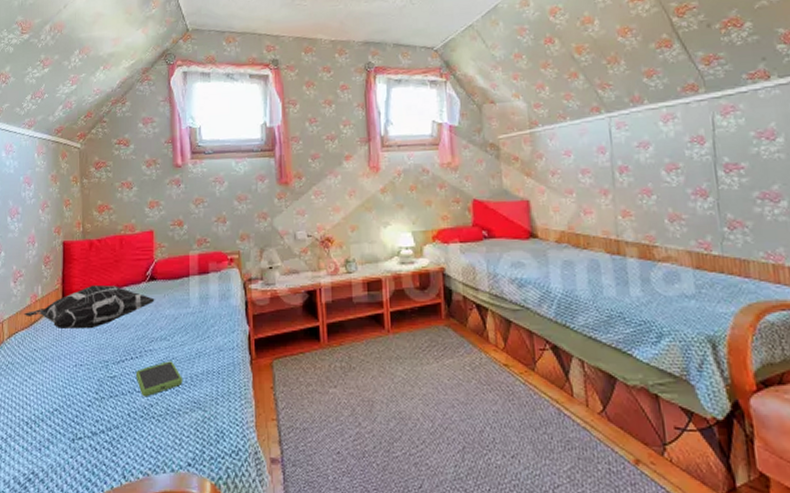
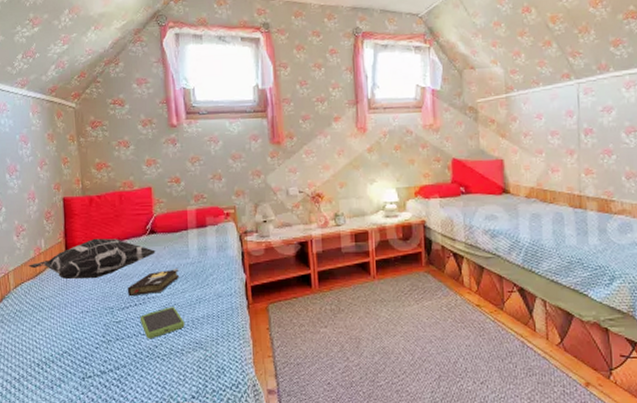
hardback book: none [123,319,179,348] -> present [127,269,180,296]

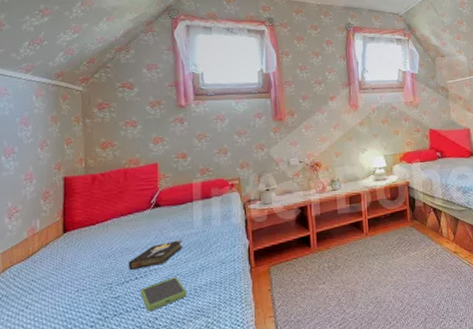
decorative pillow: present [29,238,156,280] -> none [20,214,159,259]

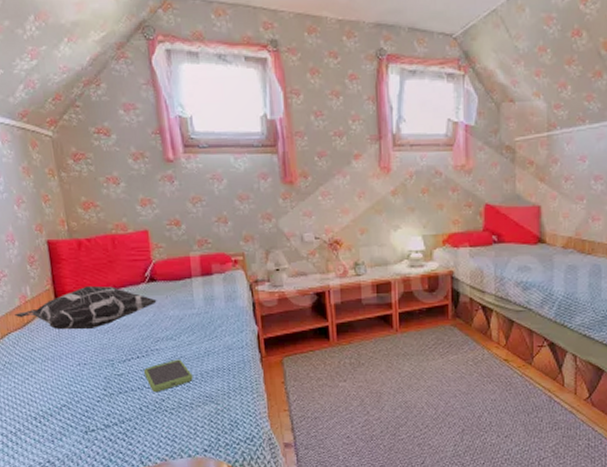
decorative pillow: none [20,214,159,259] -> present [14,285,157,330]
hardback book: present [128,239,183,270] -> none [127,320,185,347]

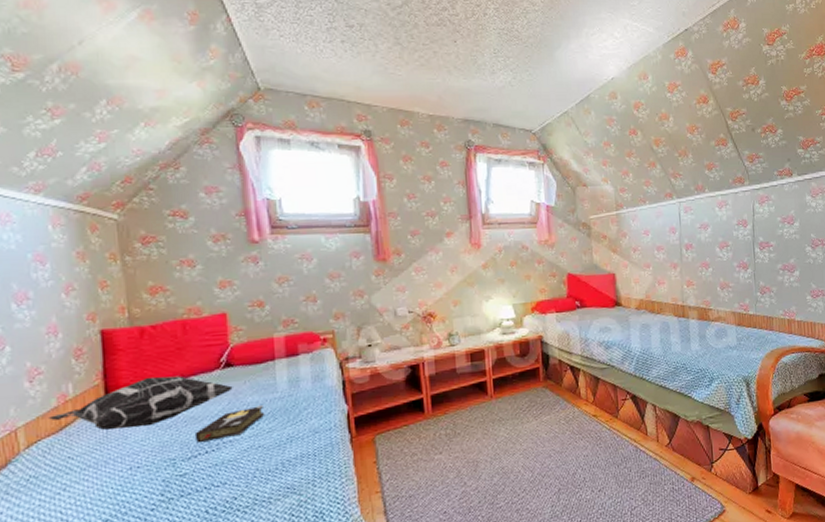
hardback book: none [127,320,185,347] -> present [194,405,265,442]
tablet: present [143,359,193,393] -> none [212,449,272,491]

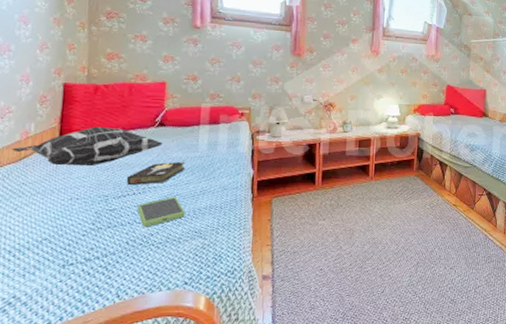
tablet: none [212,449,272,491] -> present [137,197,185,228]

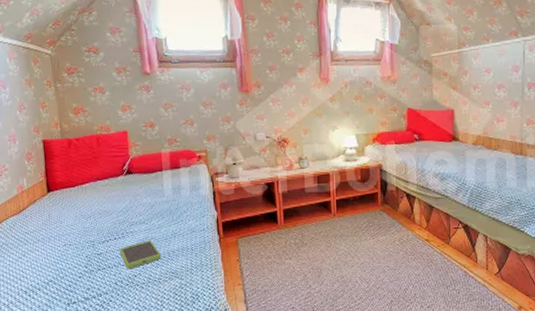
decorative pillow: present [12,126,163,167] -> none [12,177,133,216]
hardback book: present [126,161,186,185] -> none [106,206,156,230]

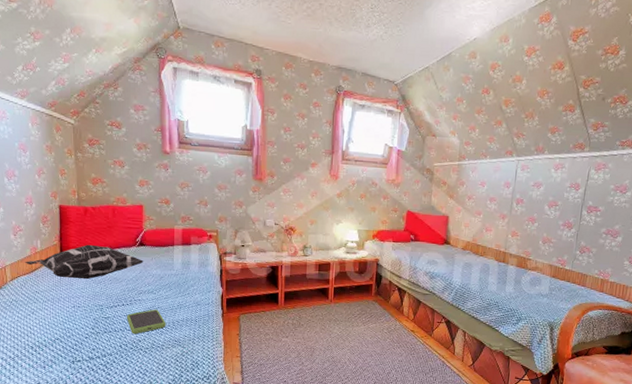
decorative pillow: none [12,177,133,216] -> present [25,244,144,279]

